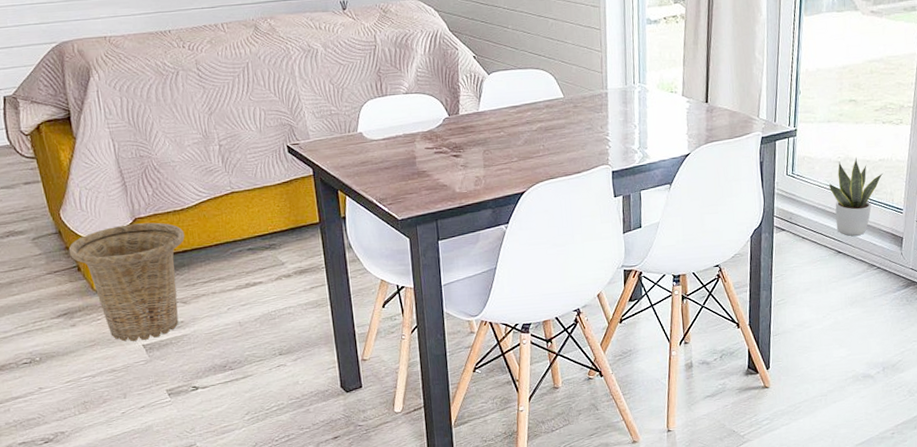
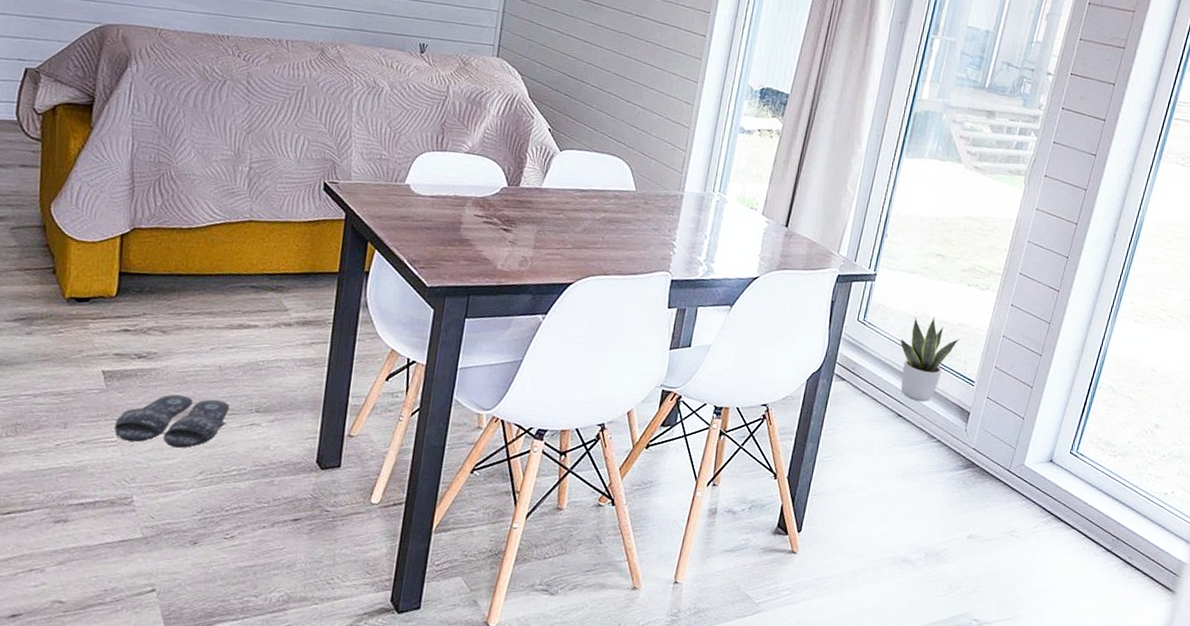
basket: present [68,222,185,341] -> none [48,232,185,366]
slippers: none [165,350,257,399] -> present [114,394,230,448]

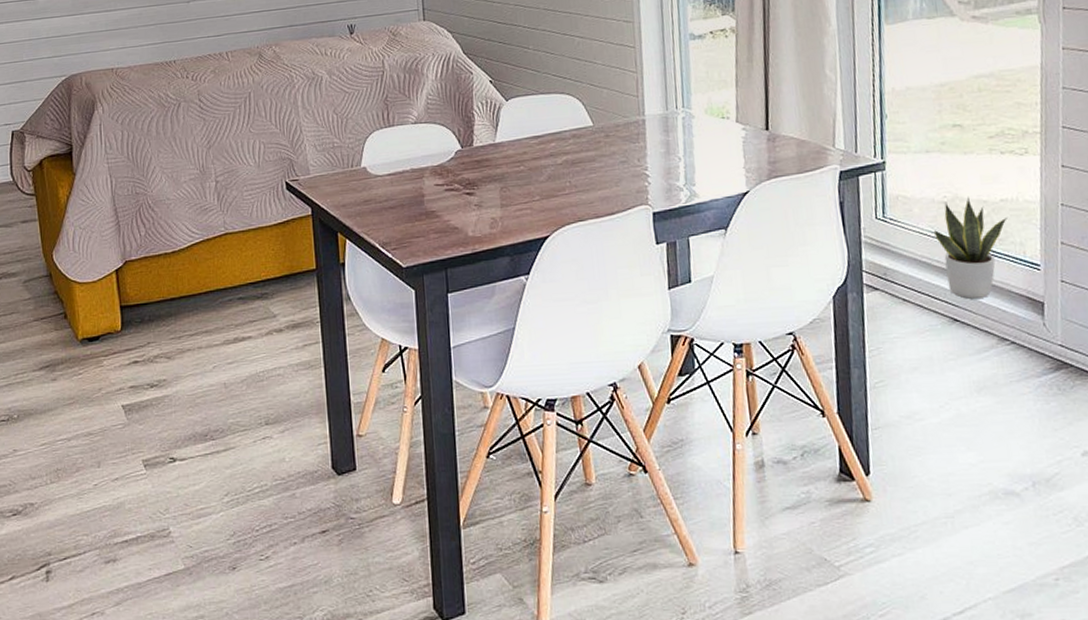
slippers: present [114,394,230,448] -> none [141,417,241,472]

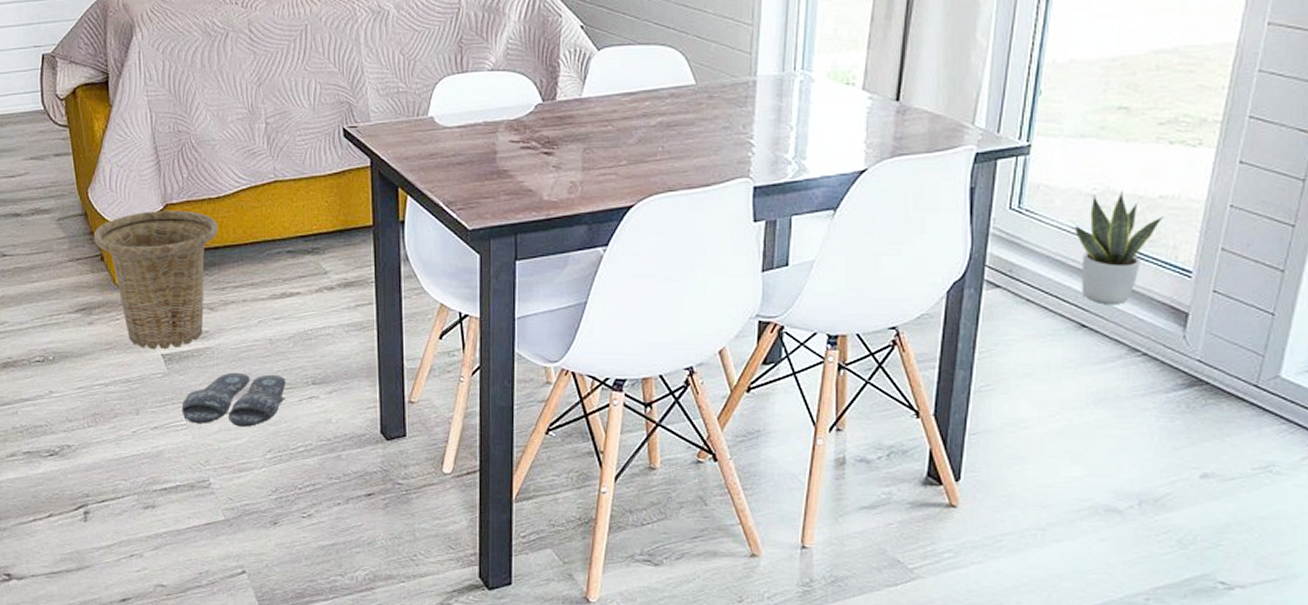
basket: none [57,266,174,400] -> present [93,210,219,349]
slippers: none [141,417,241,472] -> present [181,372,286,427]

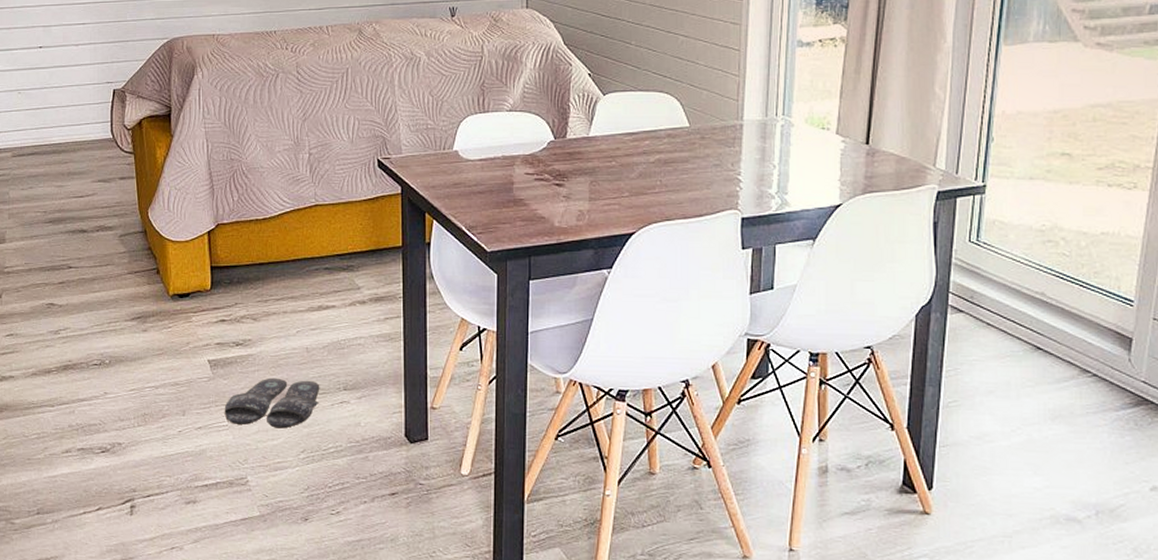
basket: present [93,210,219,349] -> none [151,230,264,355]
potted plant: present [1076,189,1163,304] -> none [1028,226,1106,329]

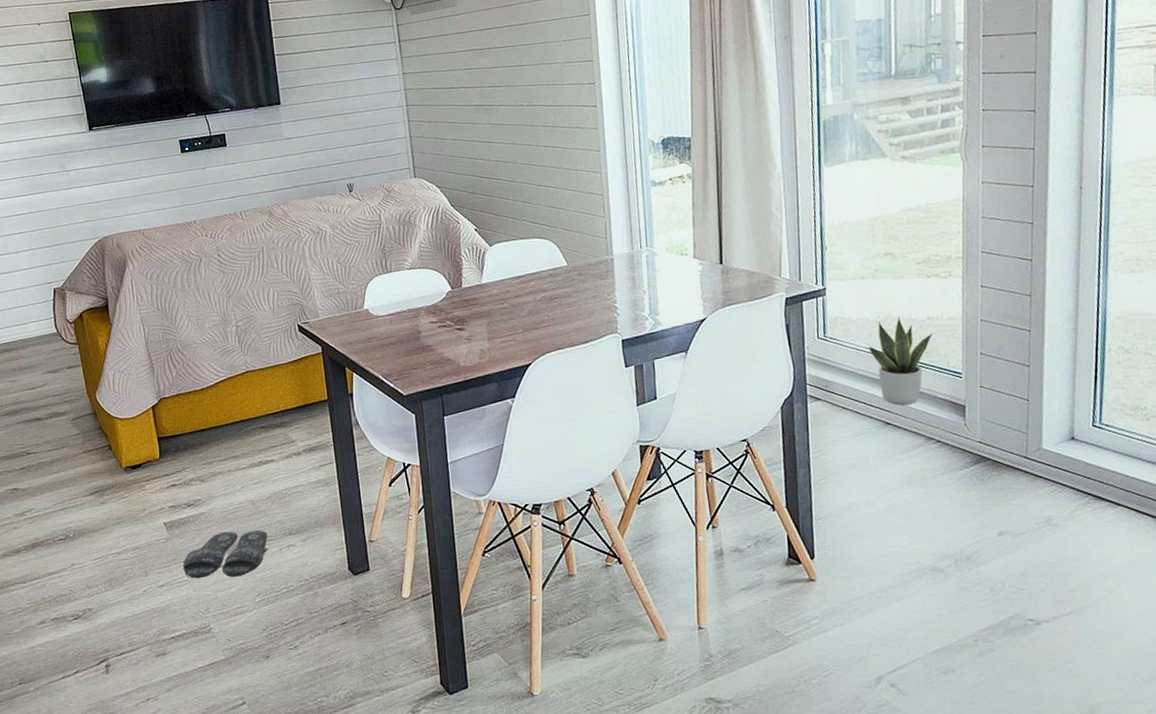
potted plant: none [1028,226,1106,329] -> present [869,315,933,405]

